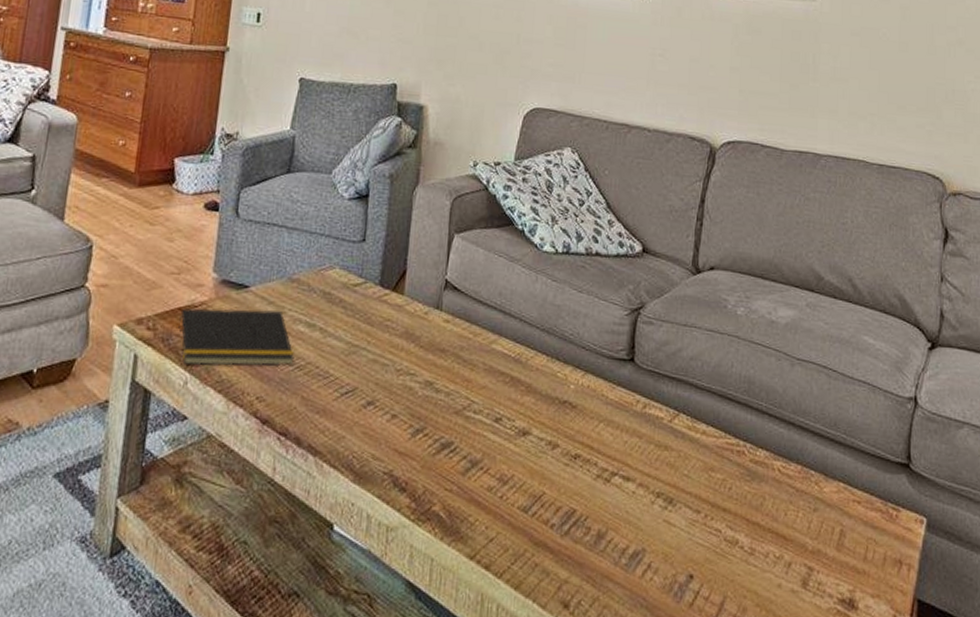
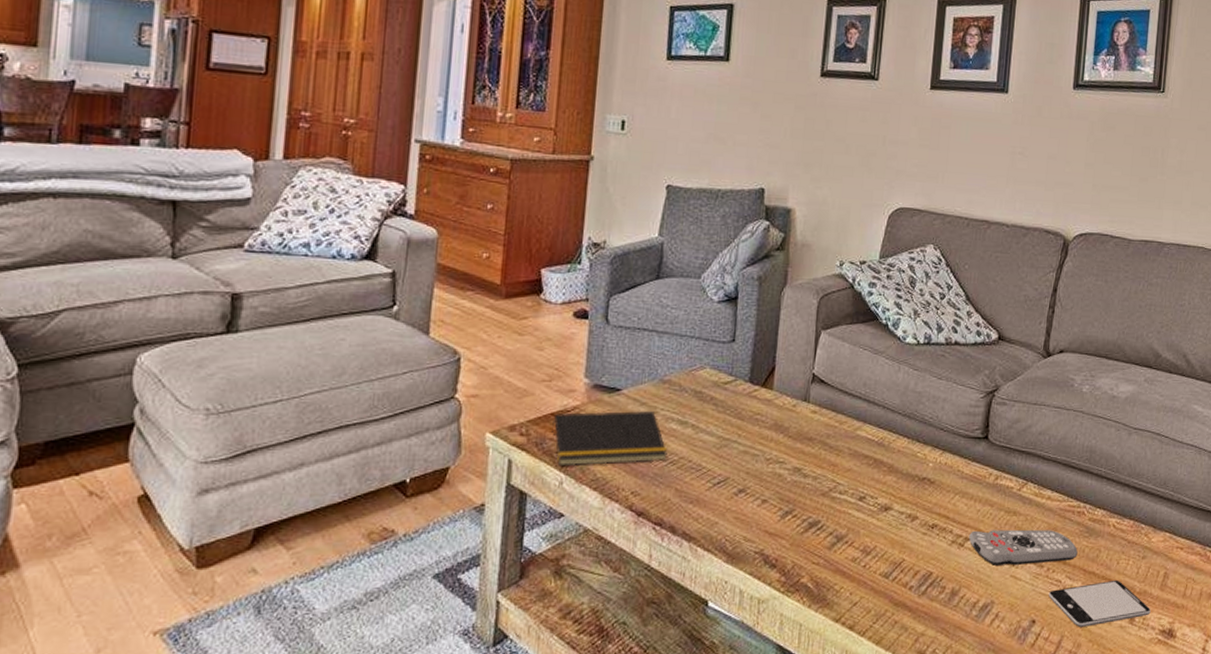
remote control: none [616,464,739,509] -> present [969,529,1078,565]
smartphone: none [707,534,827,588] -> present [1048,579,1151,627]

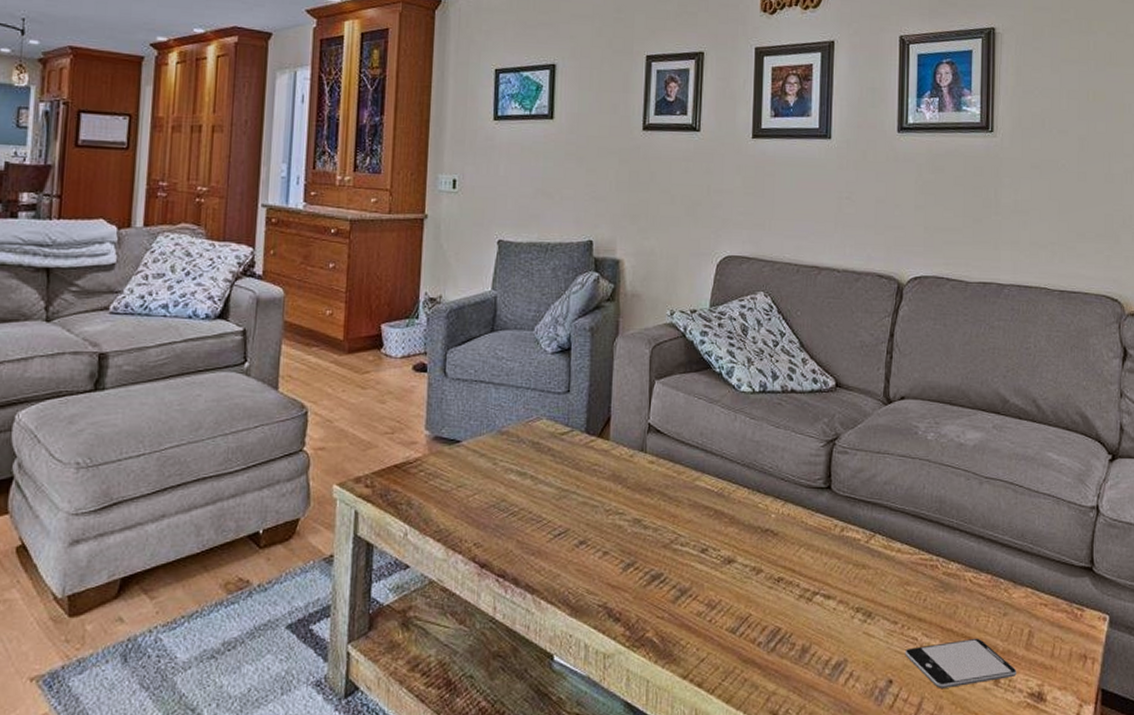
notepad: present [552,411,667,465] -> none [396,463,508,517]
remote control: present [969,529,1078,565] -> none [817,583,933,621]

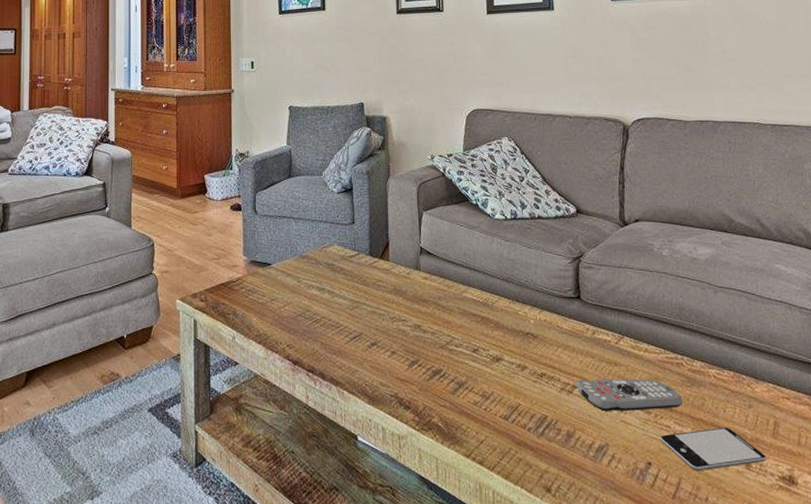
remote control: none [817,583,933,621] -> present [576,379,683,411]

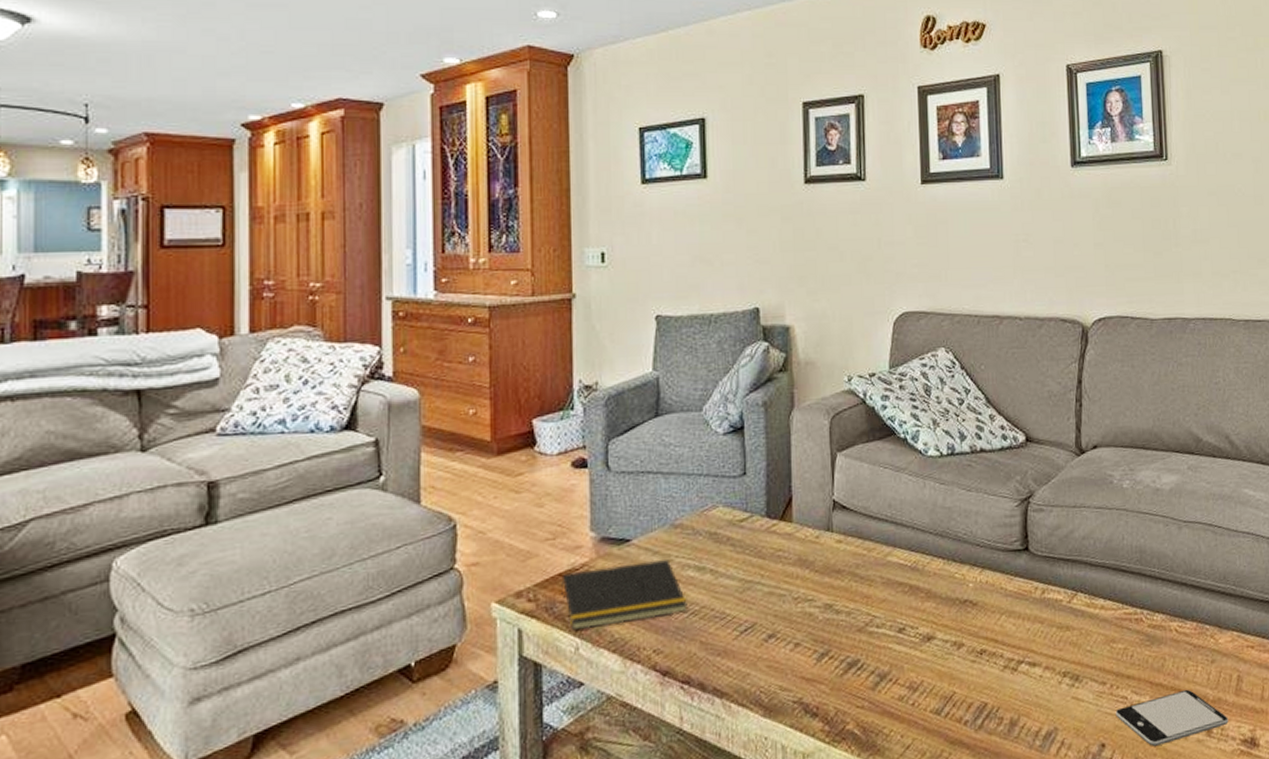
notepad: none [223,281,312,324] -> present [561,560,687,630]
remote control: present [576,379,683,411] -> none [1022,642,1141,688]

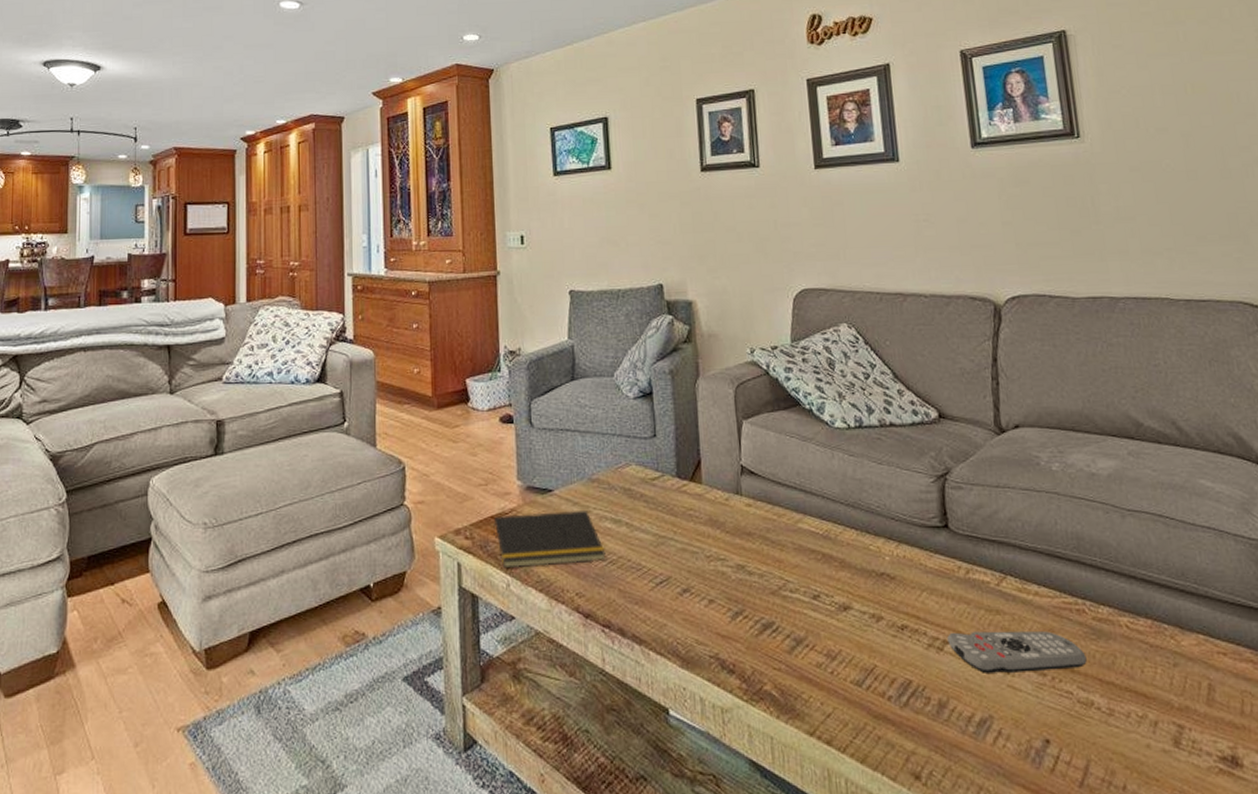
remote control: none [1022,642,1141,688] -> present [947,630,1087,673]
smartphone: present [1115,689,1229,746] -> none [1059,692,1201,750]

